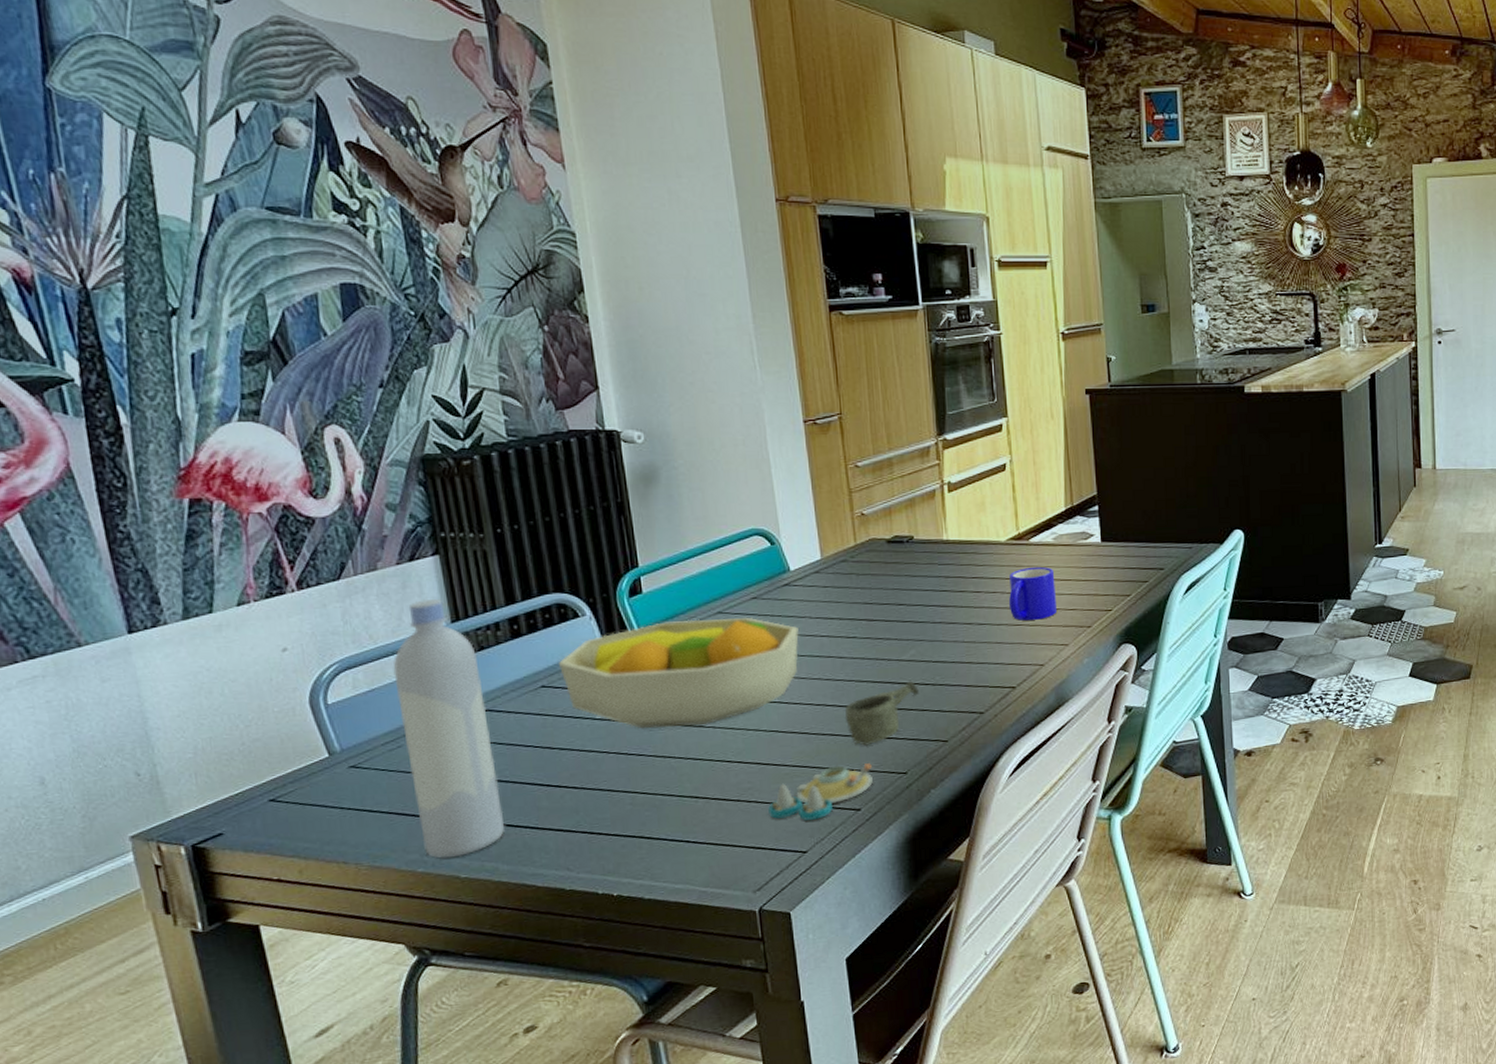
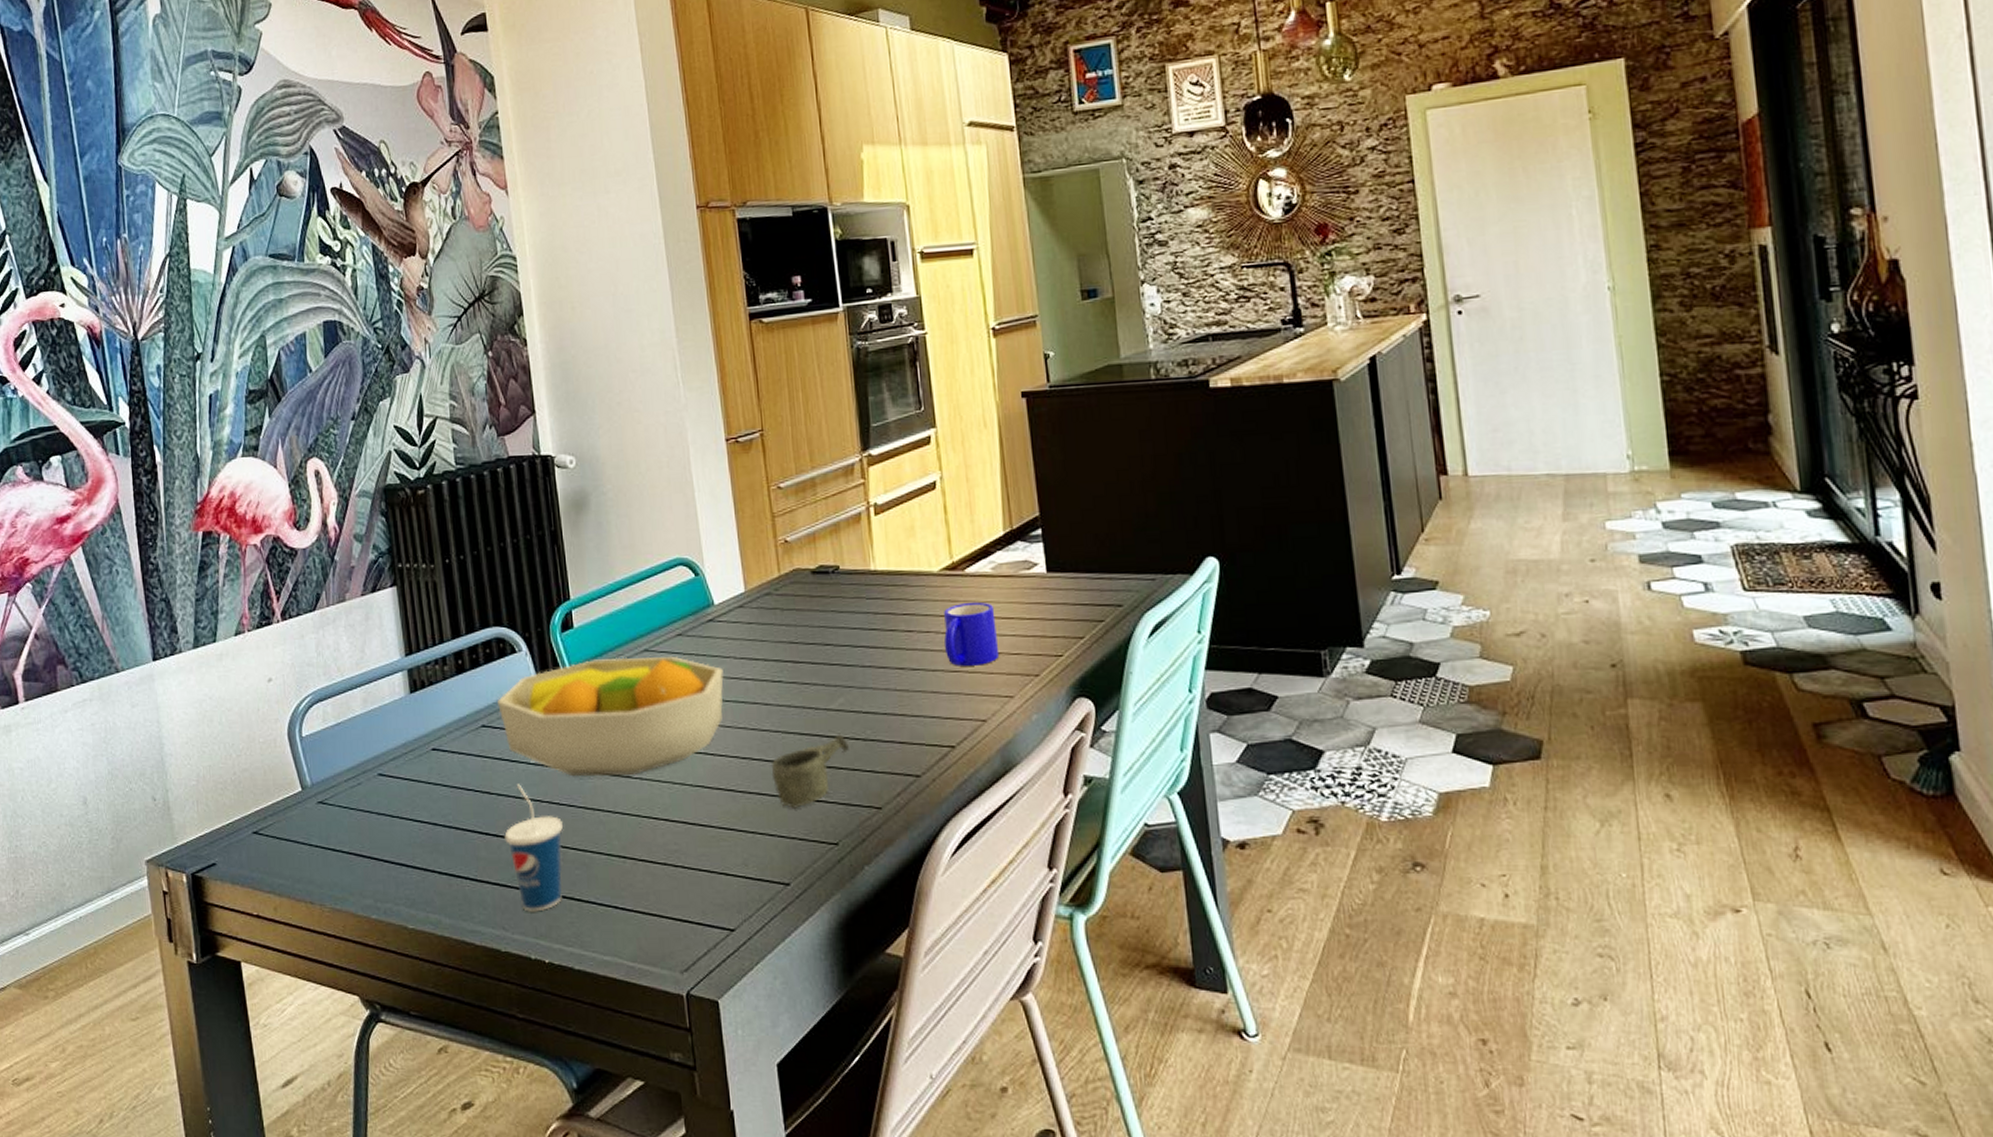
bottle: present [392,599,506,859] -> none [355,632,448,906]
cup: none [568,738,633,852] -> present [504,784,564,912]
salt and pepper shaker set: present [768,763,873,820] -> none [695,830,802,892]

